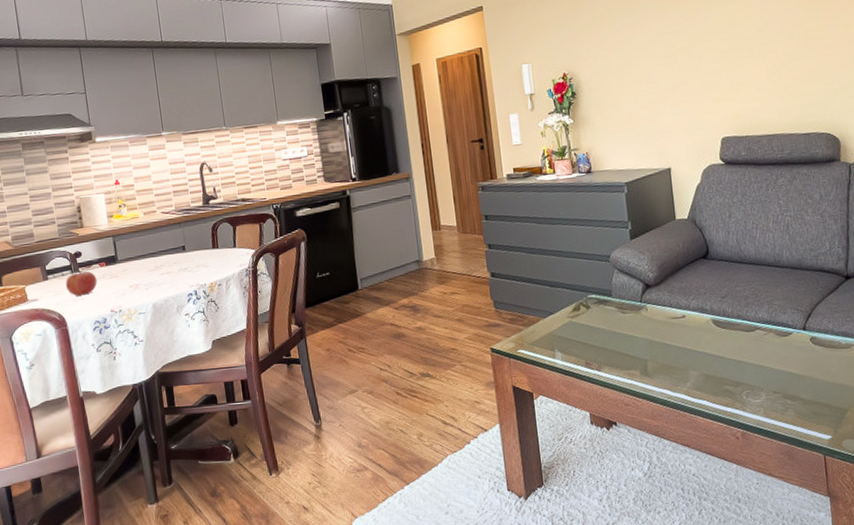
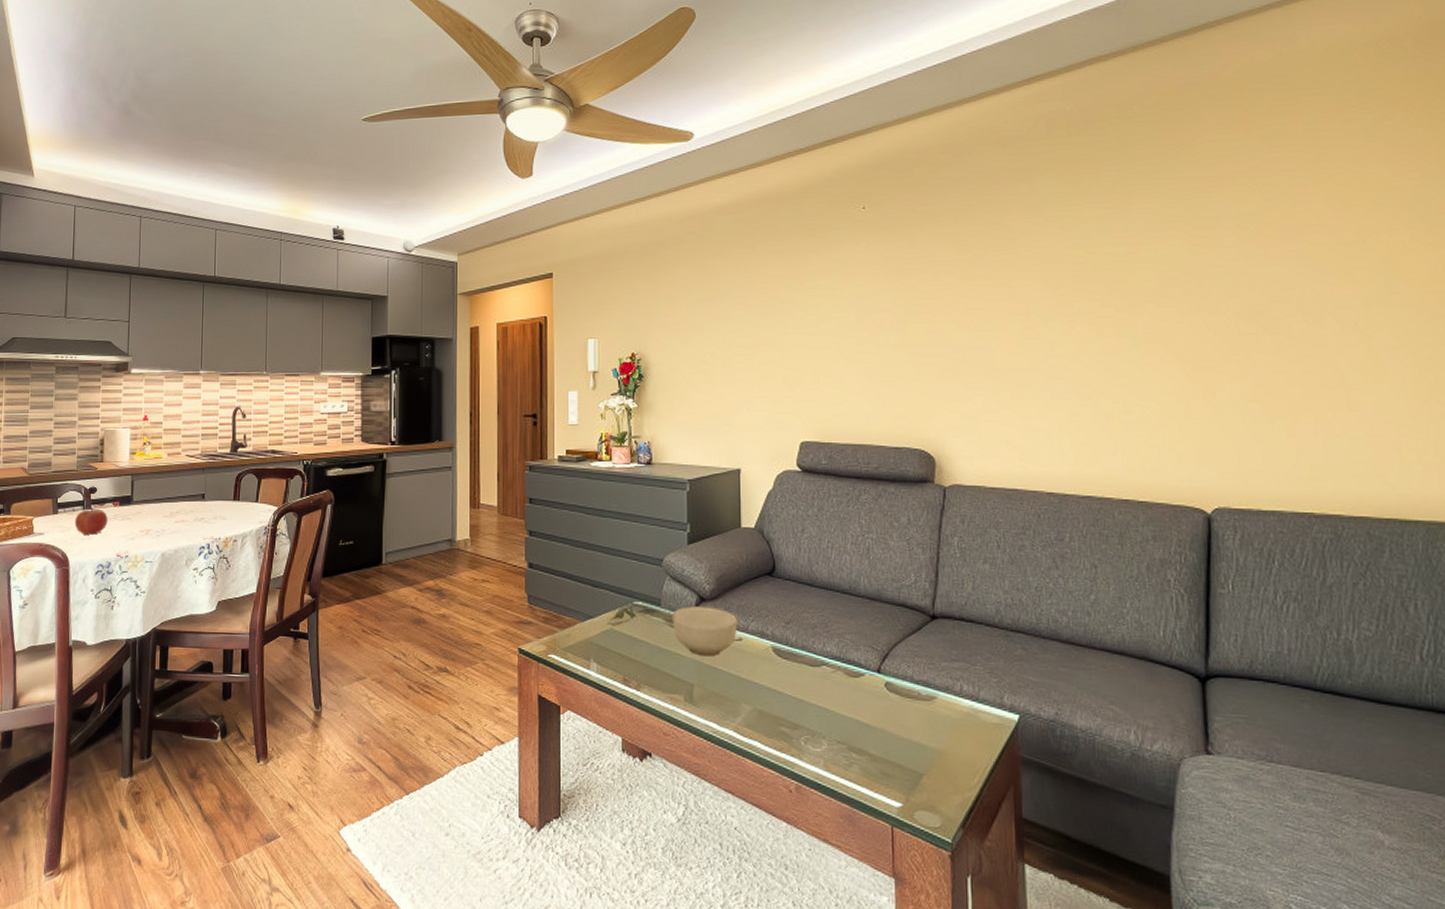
bowl: none [622,291,682,335] -> present [671,606,739,657]

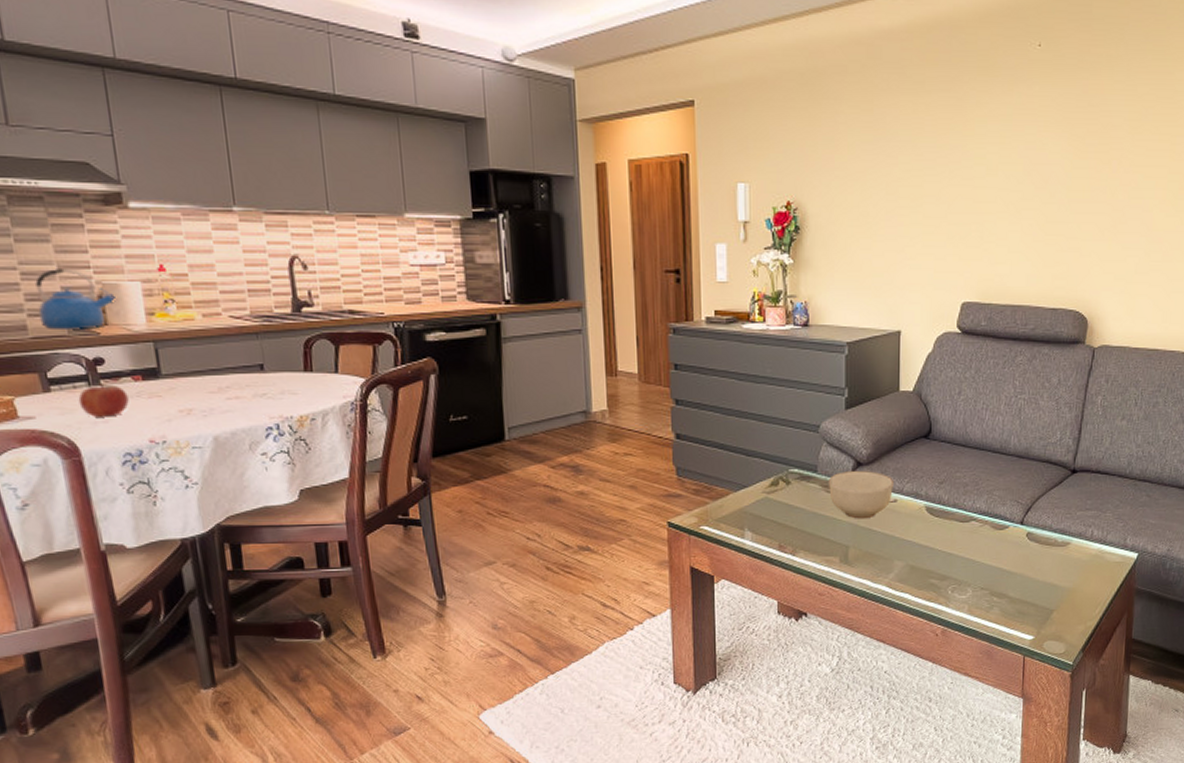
kettle: none [60,419,112,465] -> present [35,269,115,329]

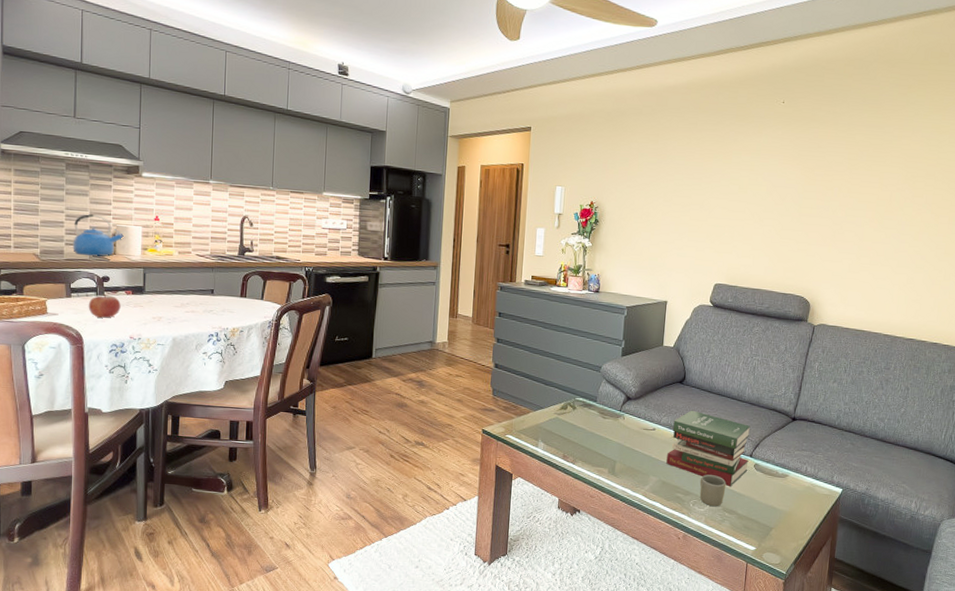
bowl: present [828,471,895,519] -> none [604,403,655,441]
books: none [914,471,1020,564] -> present [666,410,751,486]
cup: none [958,552,993,592] -> present [699,474,726,507]

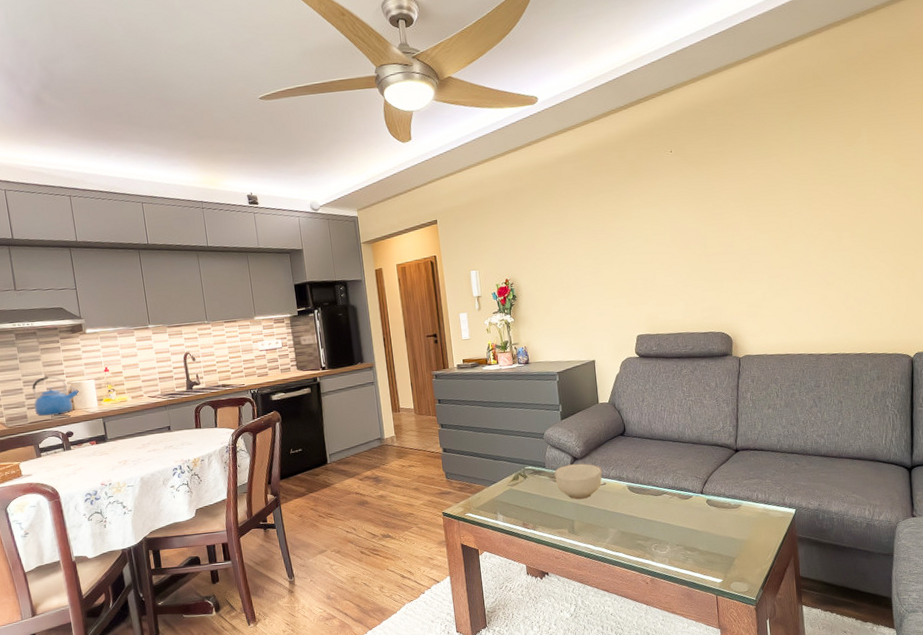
fruit: present [88,294,121,318] -> none [58,448,88,471]
bowl: none [604,403,655,441] -> present [554,463,603,500]
books: present [666,410,751,486] -> none [621,459,701,525]
cup: present [699,474,726,507] -> none [657,517,684,548]

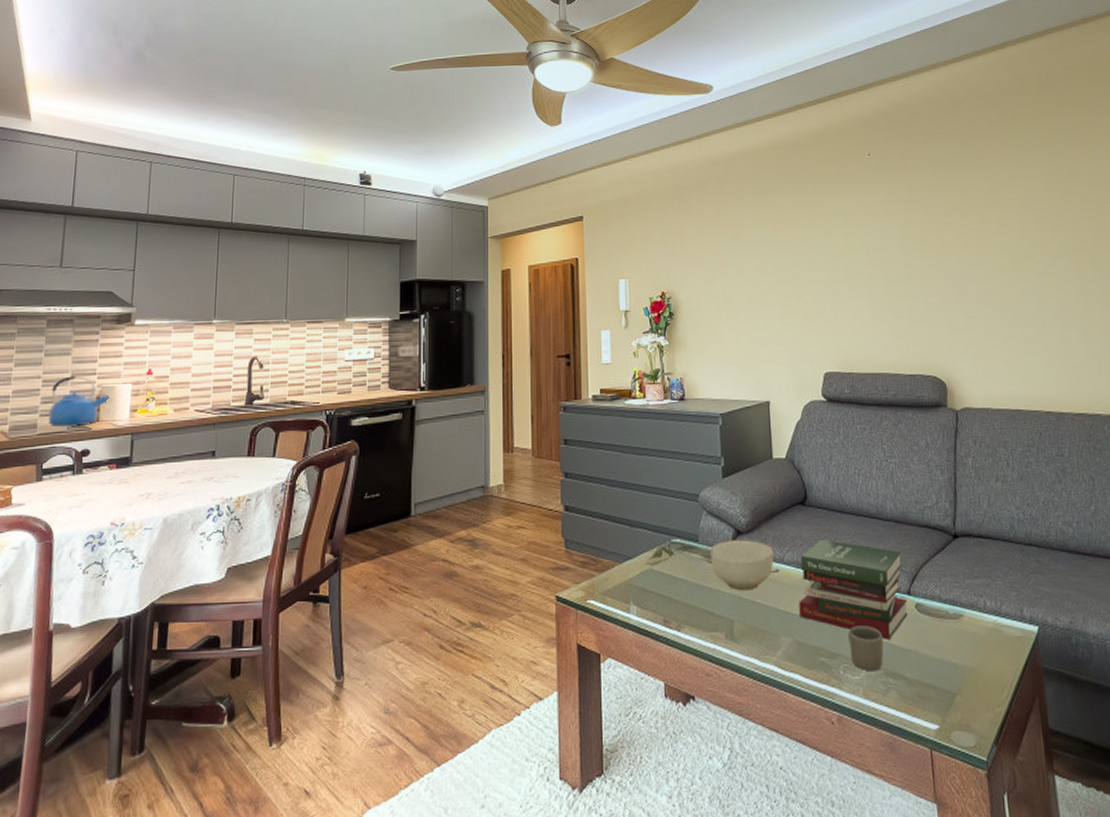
books: none [621,459,701,525] -> present [799,539,908,639]
cup: none [657,517,684,548] -> present [847,625,884,672]

